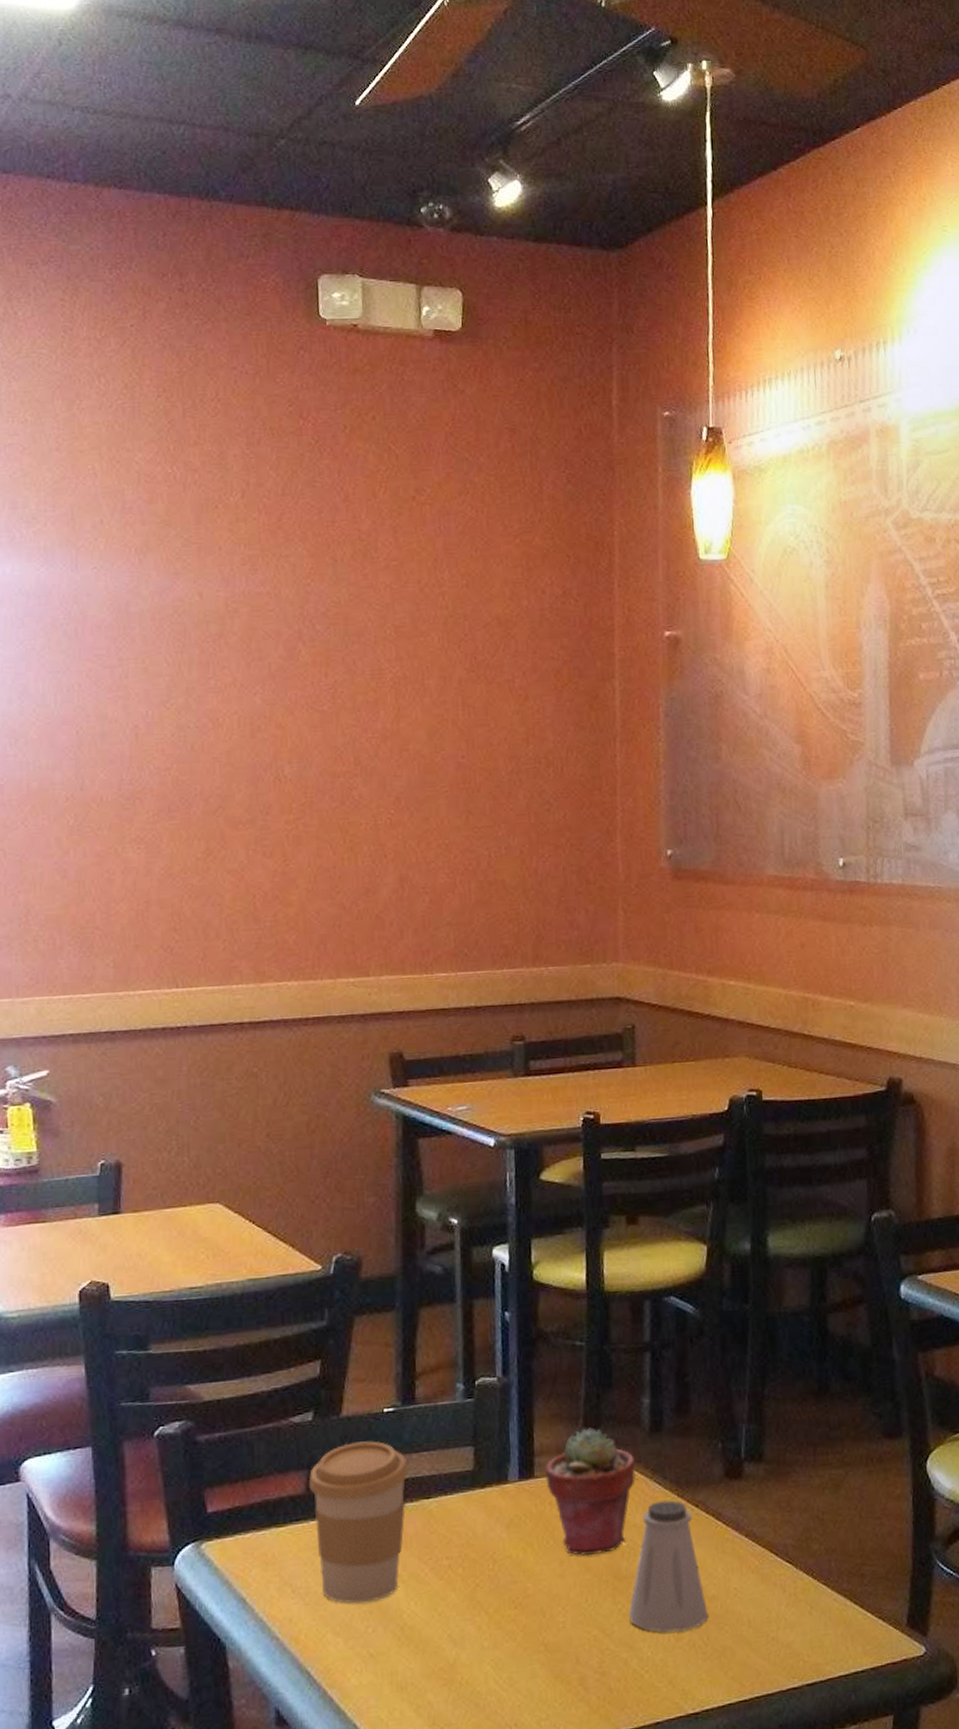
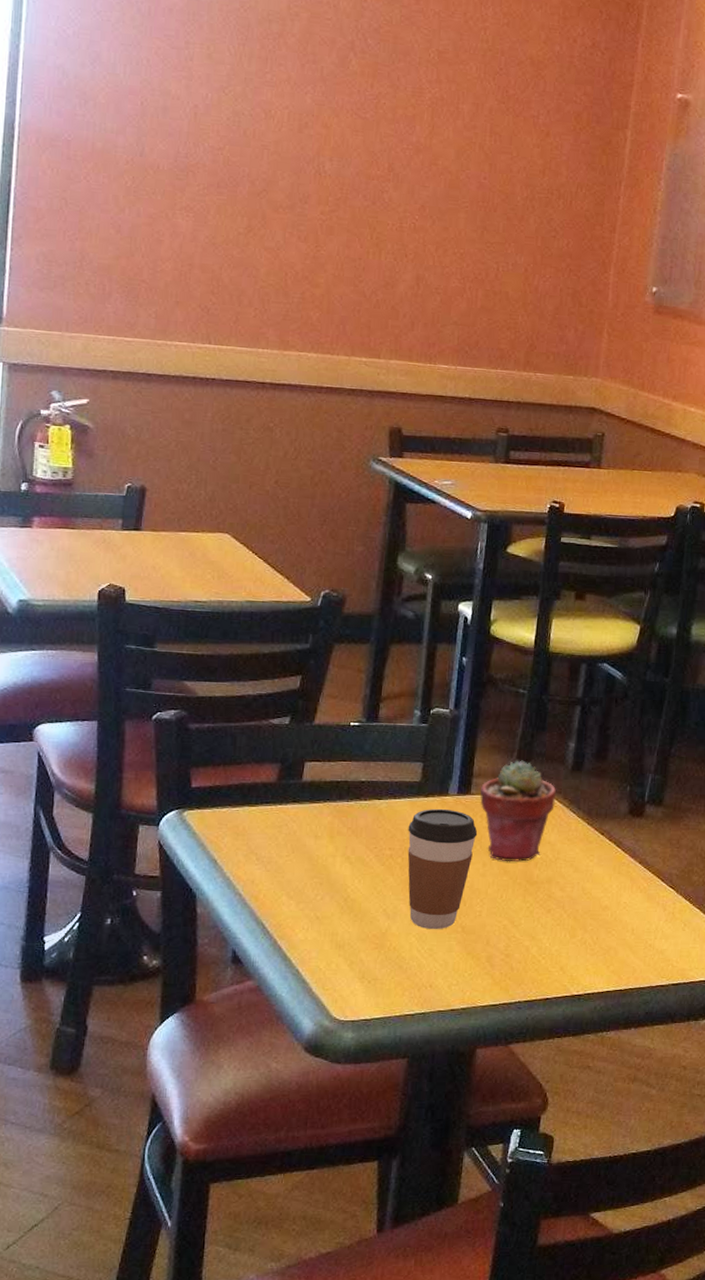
coffee cup: present [308,1441,409,1605] -> none [280,746,366,876]
coffee cup: none [465,1500,549,1653] -> present [407,808,478,930]
saltshaker: present [629,1500,709,1633] -> none [535,826,600,931]

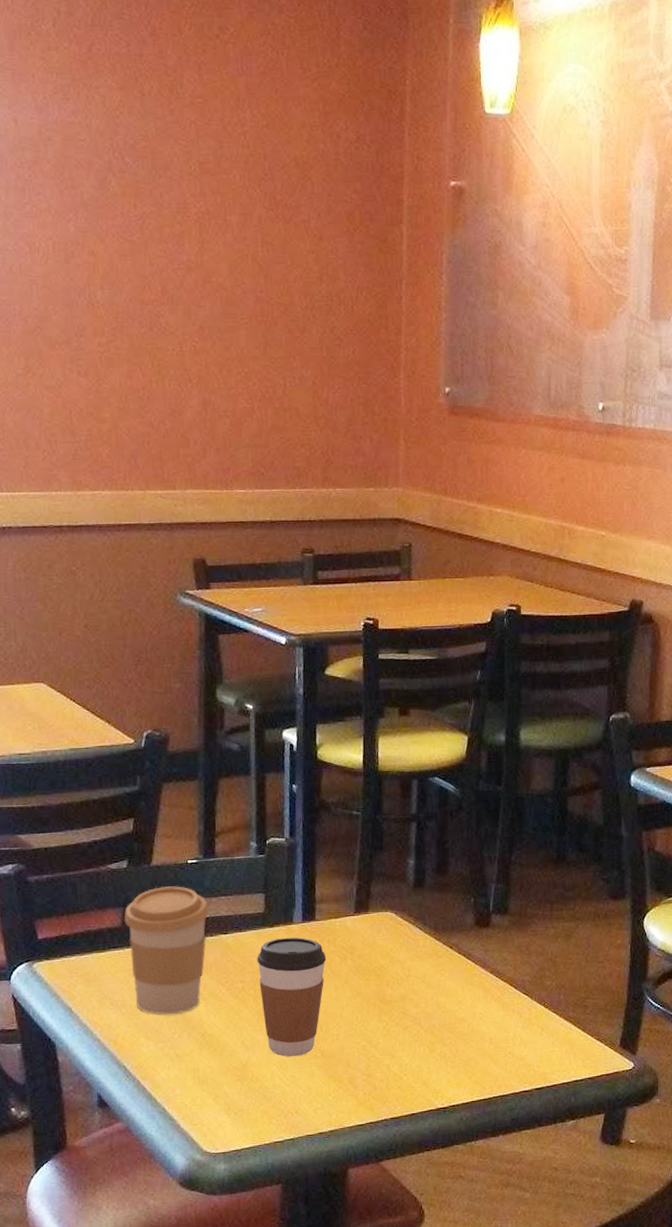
coffee cup: none [280,746,366,876] -> present [124,886,210,1015]
potted succulent: present [480,760,556,862] -> none [325,882,400,984]

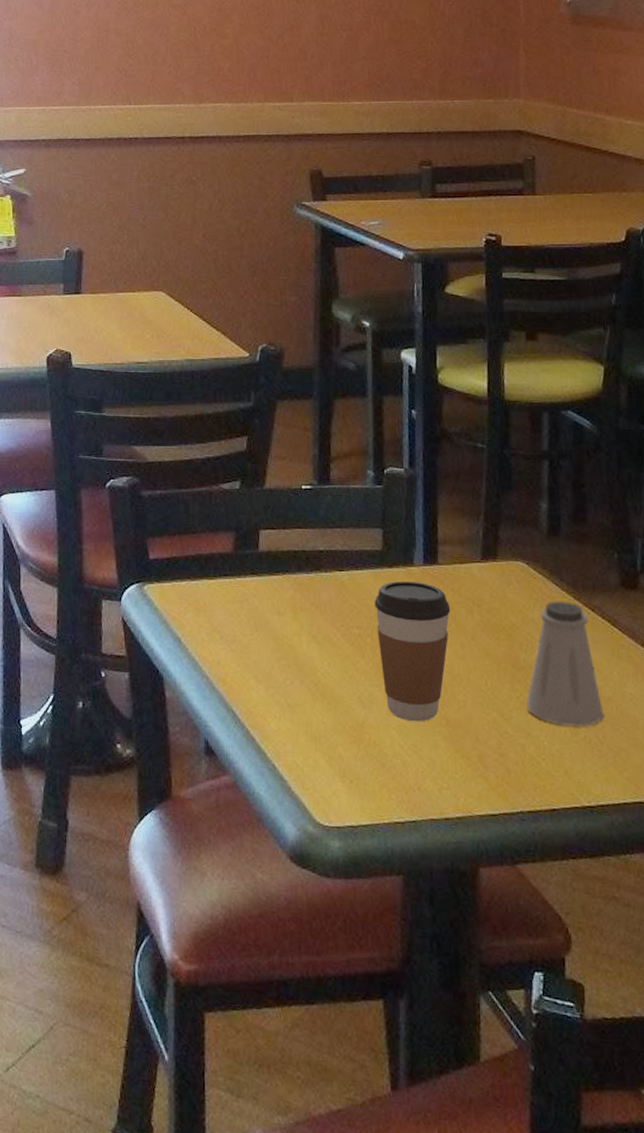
coffee cup: present [124,886,210,1015] -> none [235,512,324,657]
saltshaker: none [392,942,458,1046] -> present [527,601,604,728]

